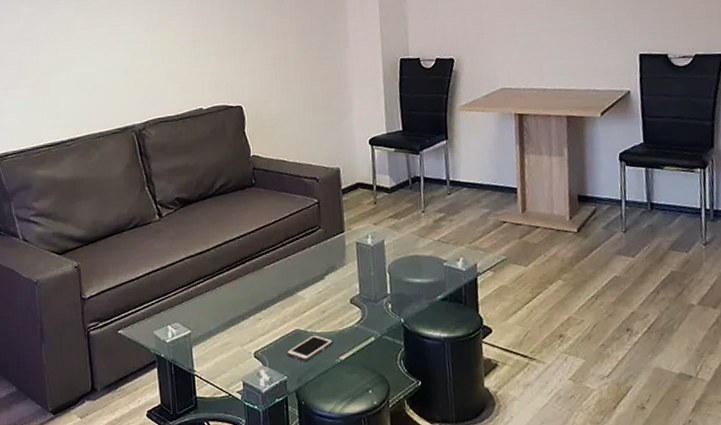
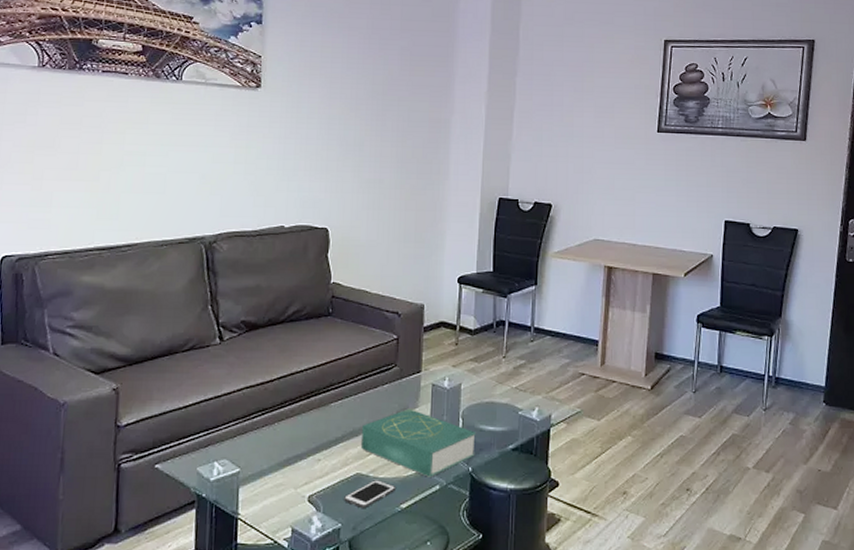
book: none [295,267,406,330] -> present [362,408,477,477]

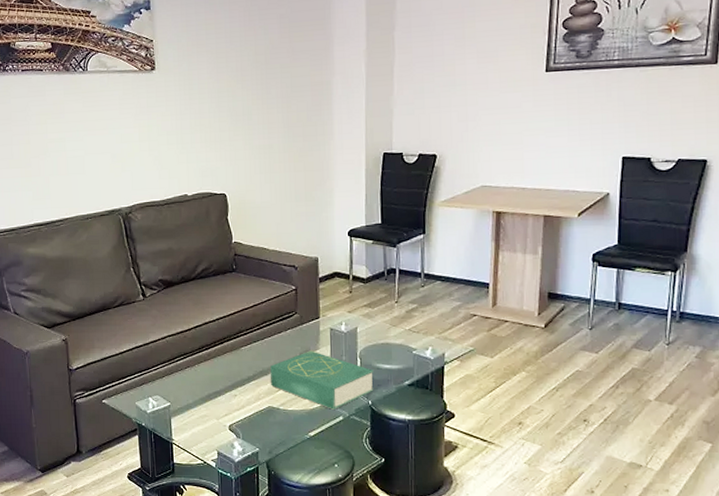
cell phone: present [344,480,397,509] -> none [259,412,305,436]

